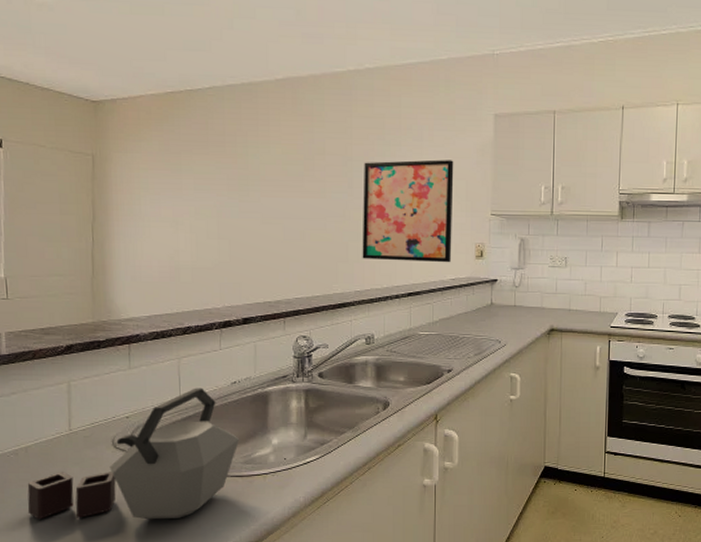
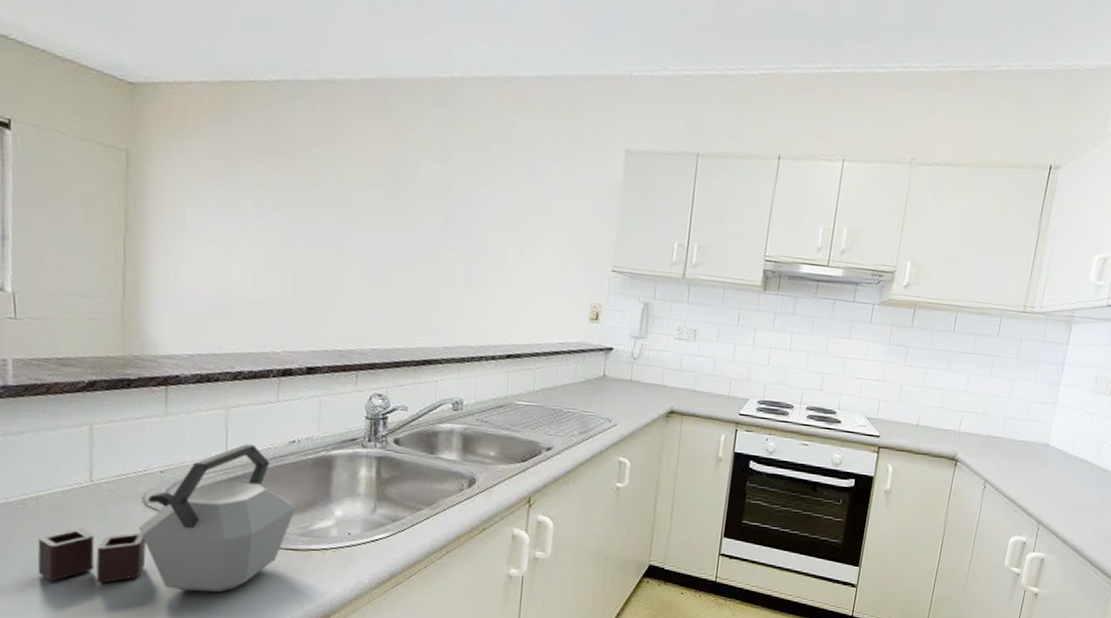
wall art: present [362,159,454,263] -> none [454,193,573,324]

